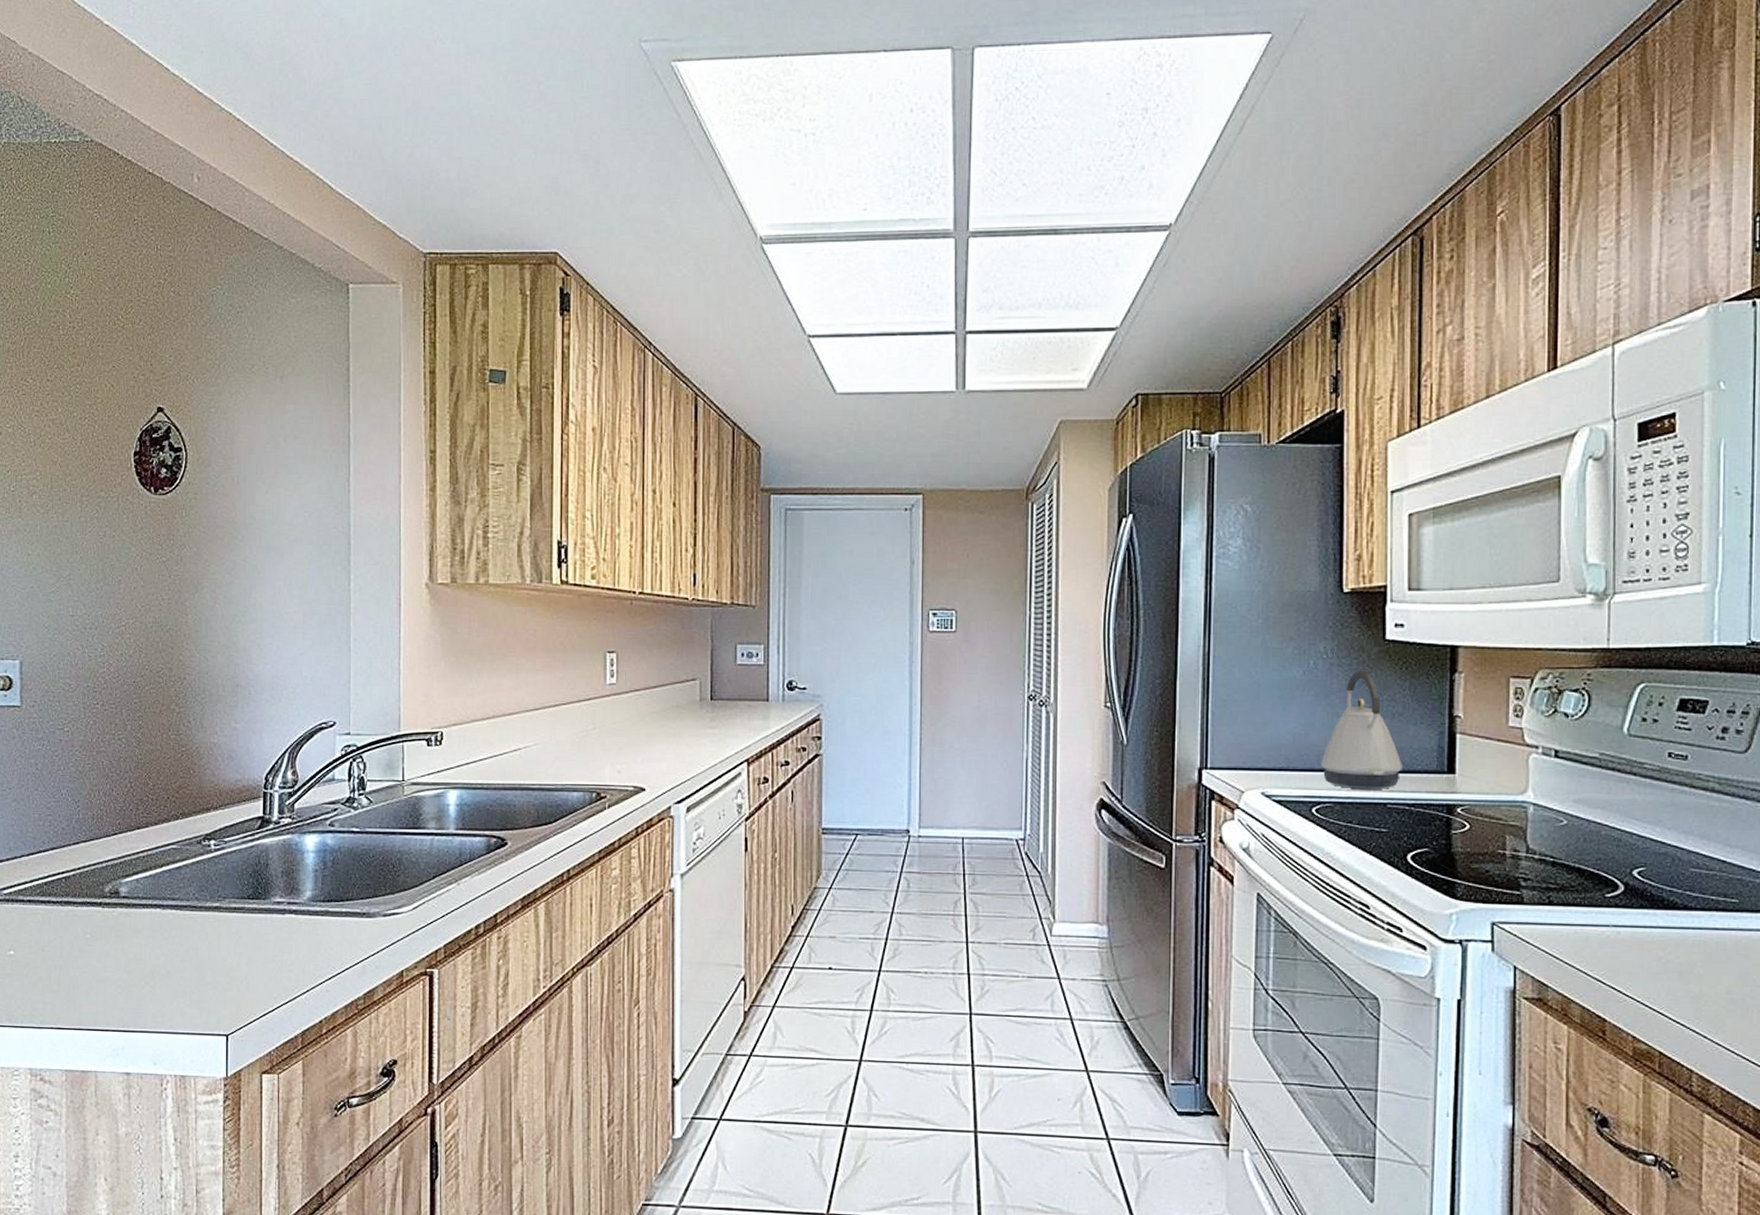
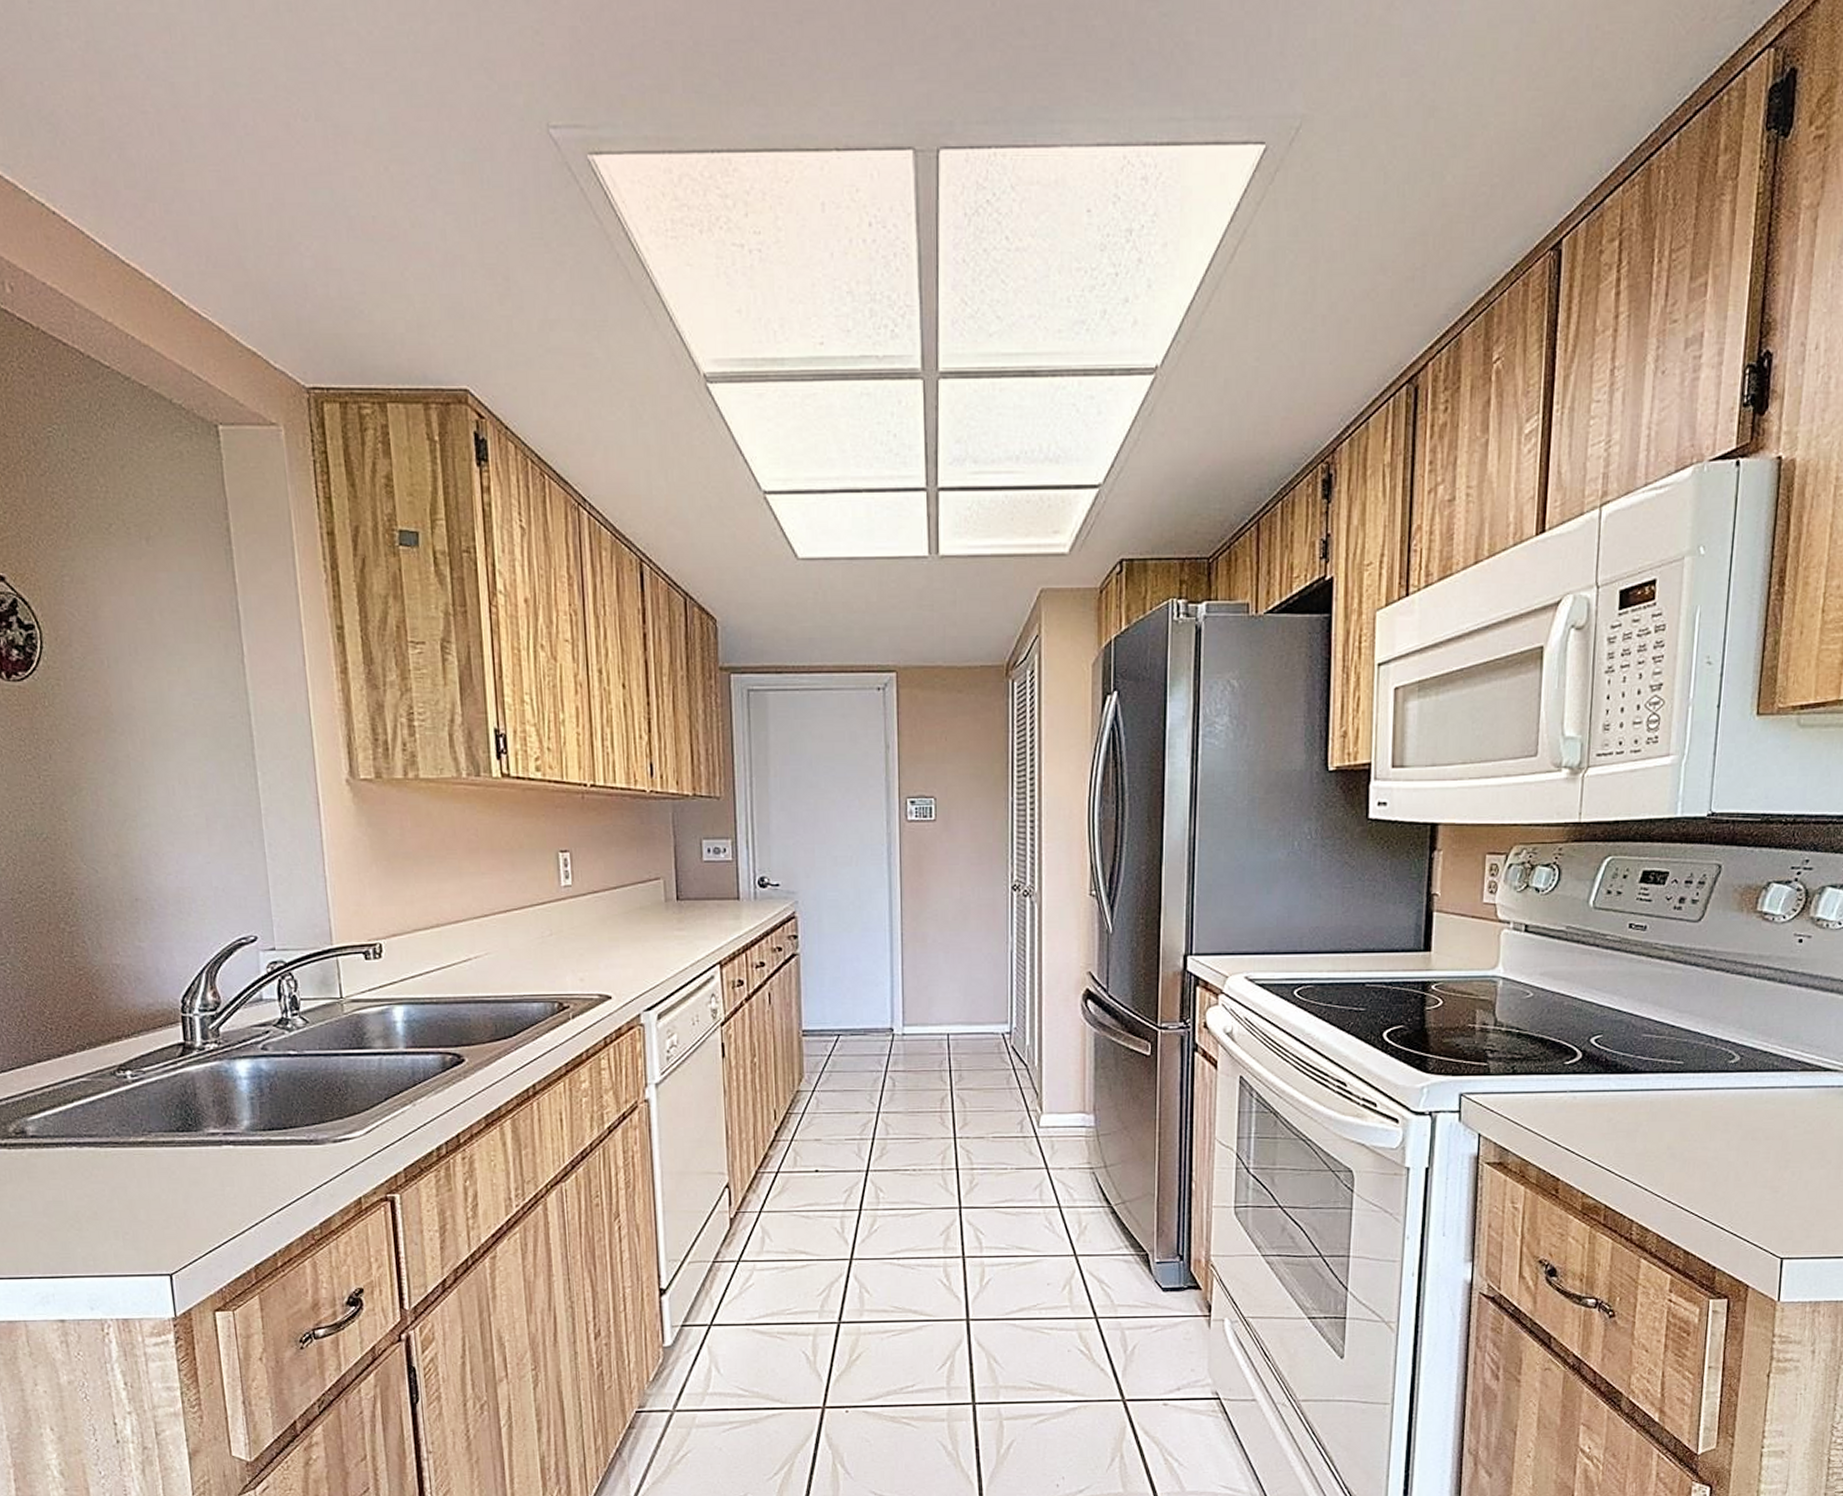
kettle: present [1320,670,1402,790] -> none [1303,850,1381,971]

